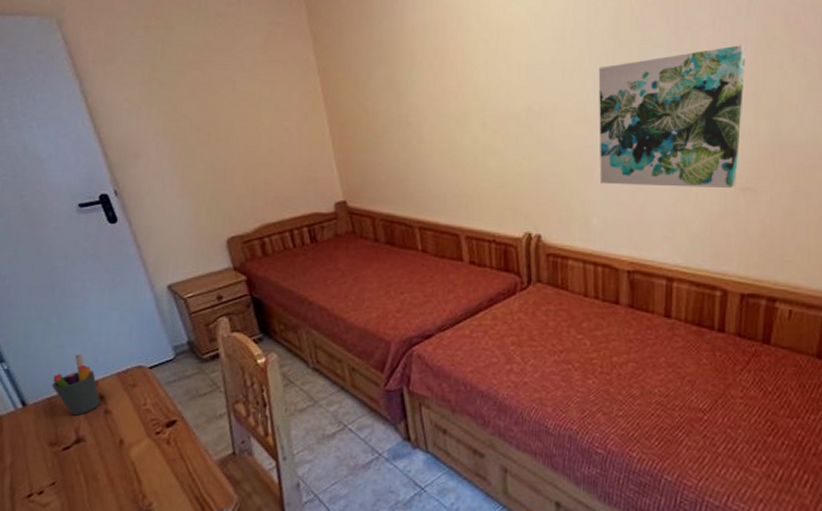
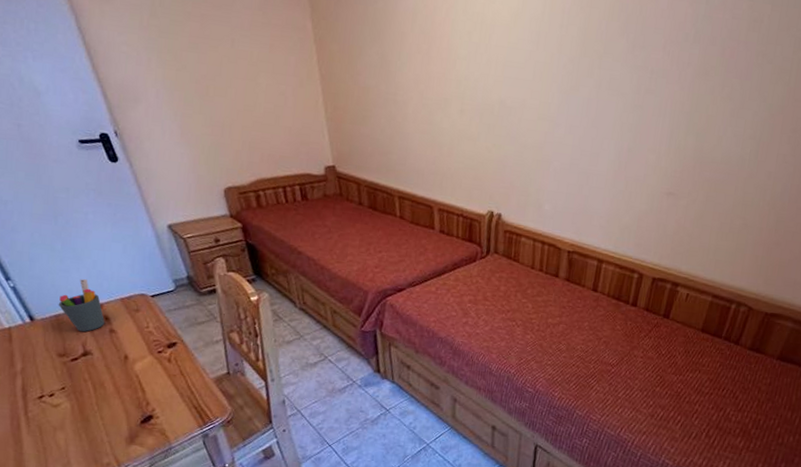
wall art: present [598,45,746,188] -> none [554,68,688,191]

